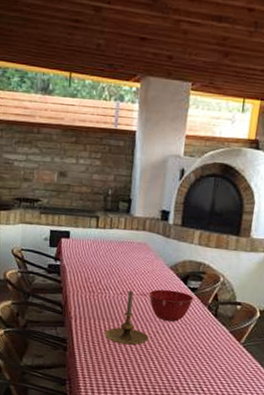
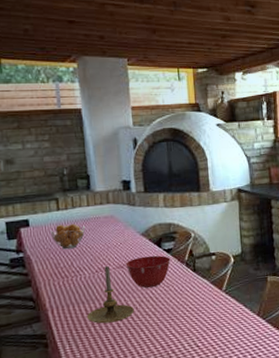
fruit basket: none [86,241,118,267] -> present [50,224,85,250]

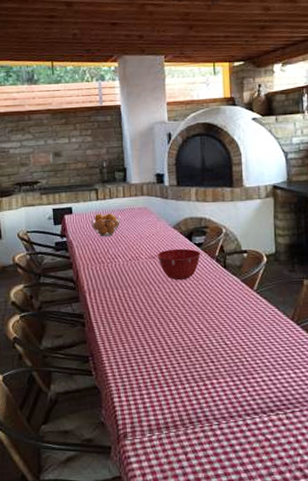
candle holder: present [87,266,134,324] -> none [120,256,164,310]

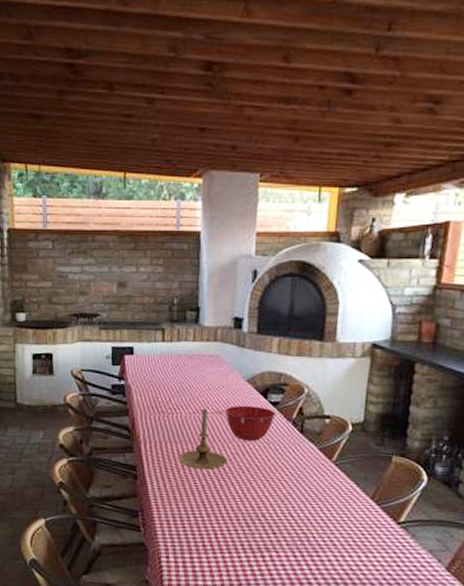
fruit basket: present [90,213,120,237] -> none [153,356,187,385]
candle holder: none [120,256,164,310] -> present [178,409,227,470]

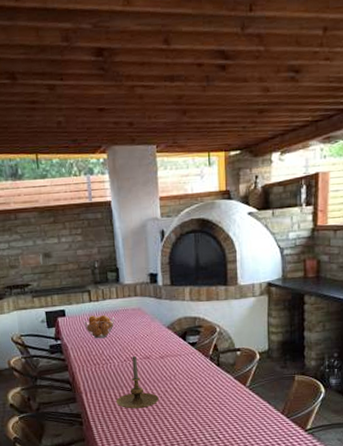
fruit basket: none [153,356,187,385] -> present [84,315,114,339]
mixing bowl: present [225,405,276,442] -> none [151,348,195,380]

